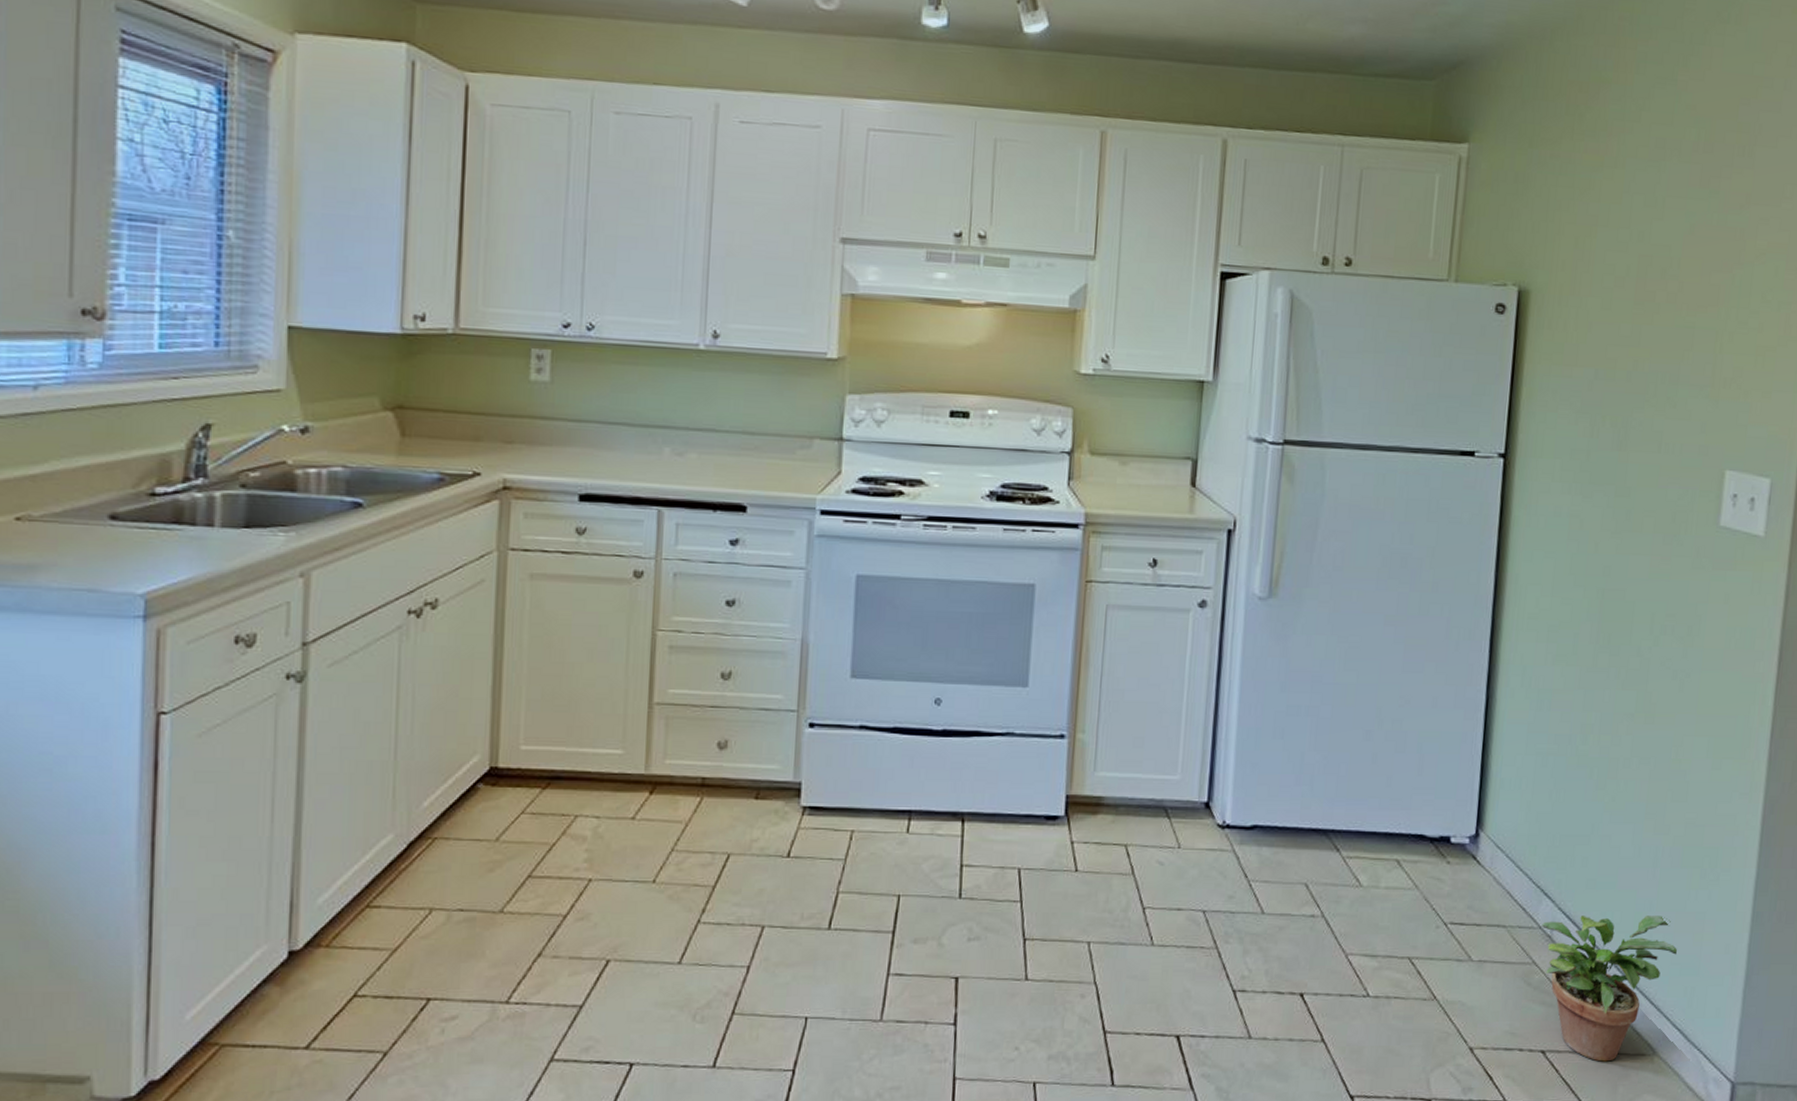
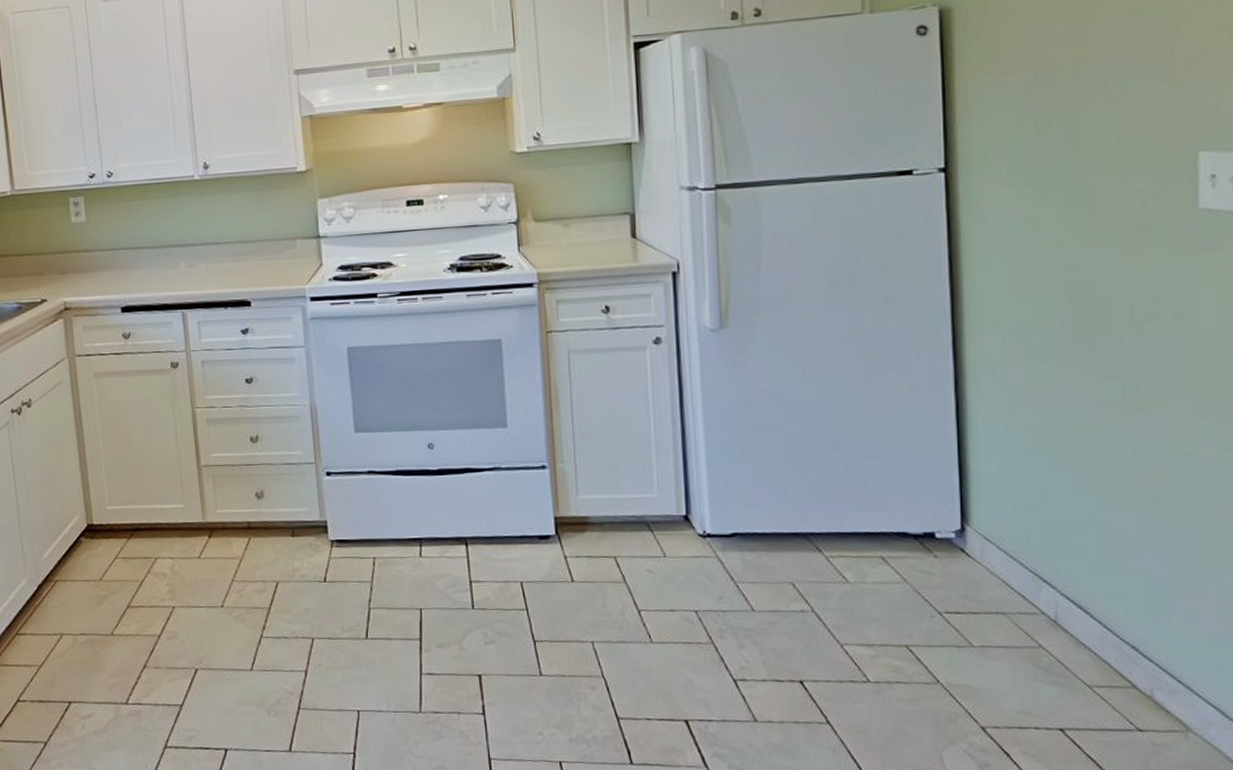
potted plant: present [1541,916,1677,1062] -> none [1044,596,1201,739]

